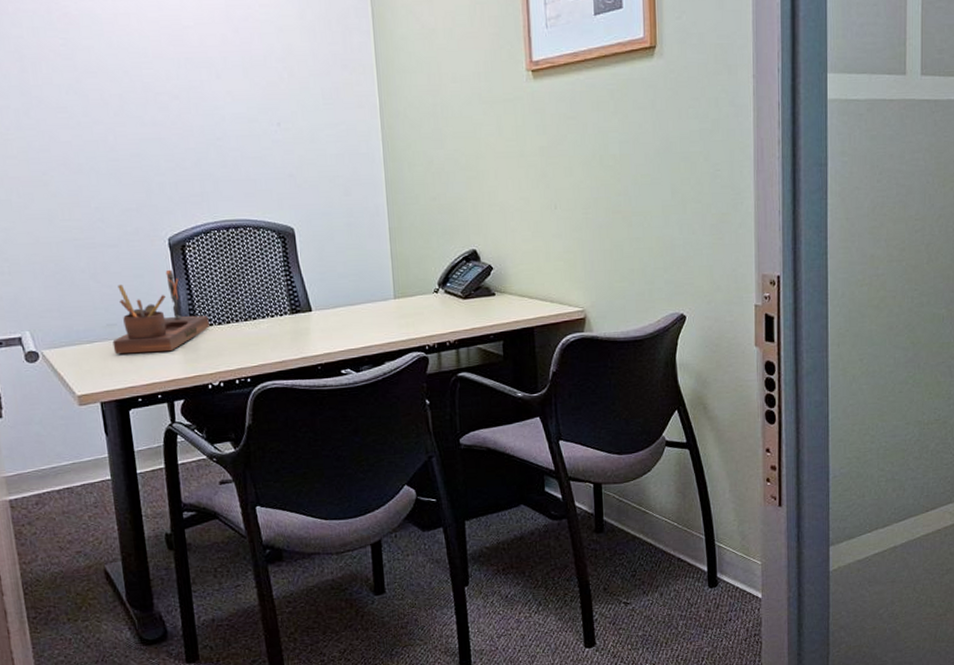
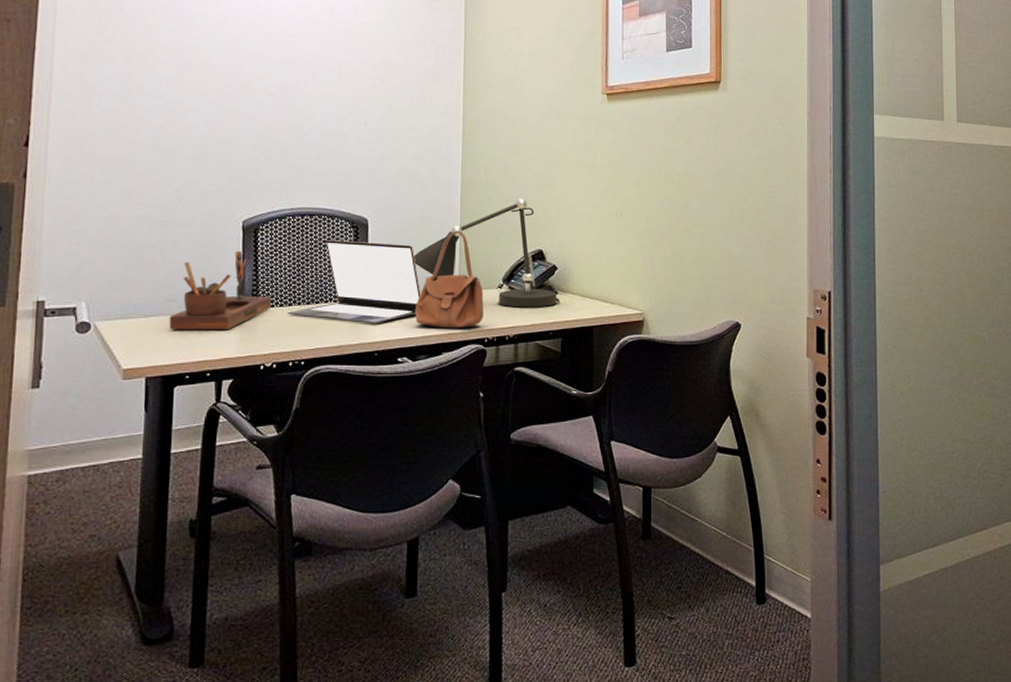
laptop: none [226,252,357,337] -> present [287,240,421,323]
desk lamp: none [344,195,499,312] -> present [413,198,560,308]
handbag: none [353,234,422,338] -> present [415,230,484,329]

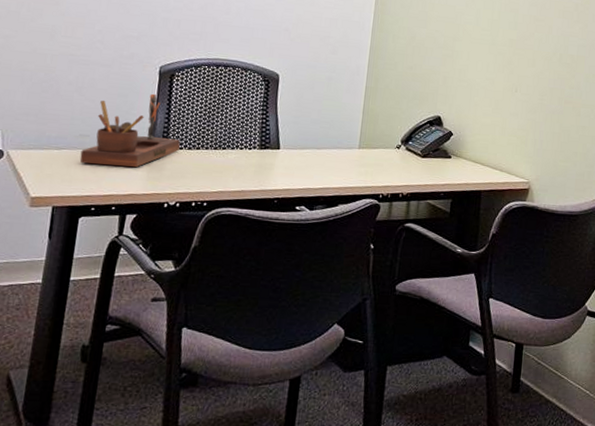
laptop: present [287,240,421,323] -> none [194,91,324,173]
desk lamp: present [413,198,560,308] -> none [319,67,453,170]
handbag: present [415,230,484,329] -> none [316,91,383,183]

